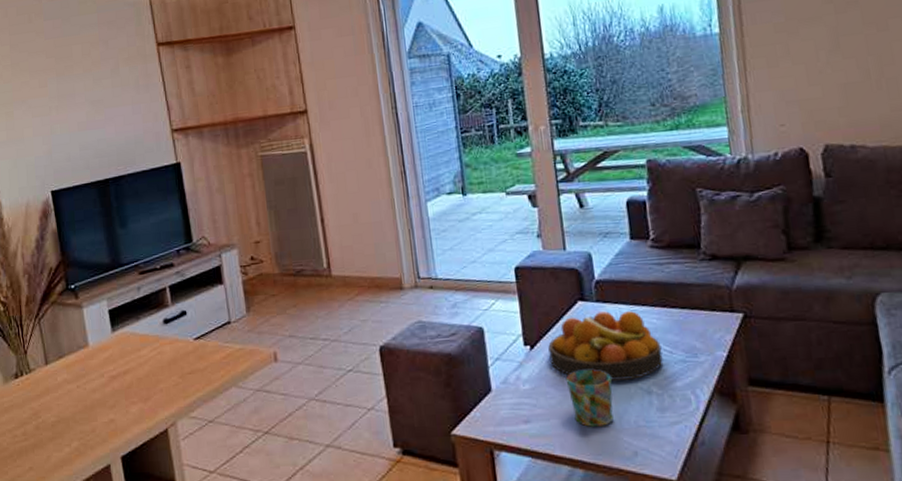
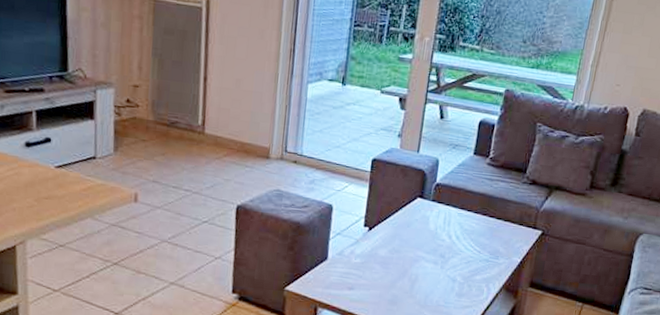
fruit bowl: present [548,311,663,381] -> none [382,209,474,268]
mug: present [565,370,614,427] -> none [390,254,428,301]

